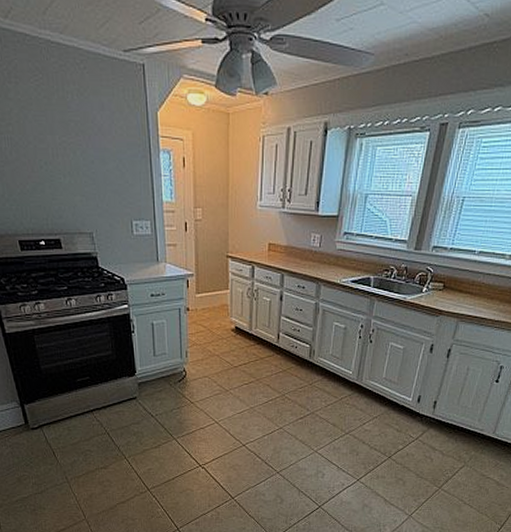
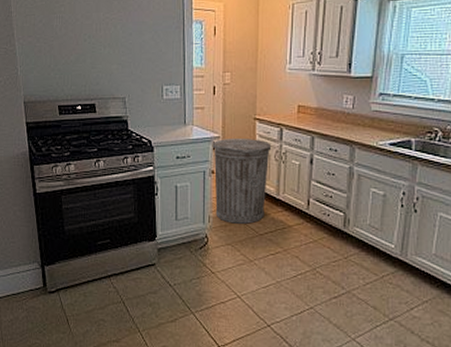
trash can: none [186,276,244,357] -> present [212,139,272,224]

